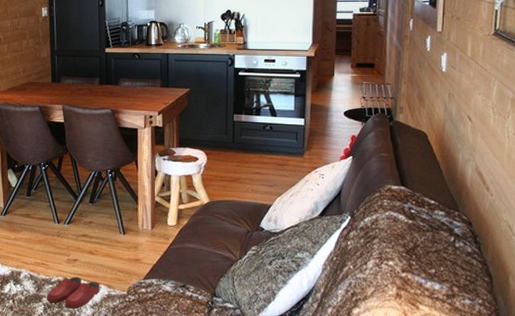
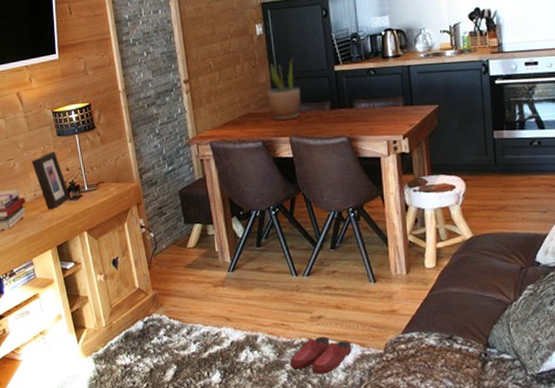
potted plant: none [46,39,76,91] -> present [266,59,302,121]

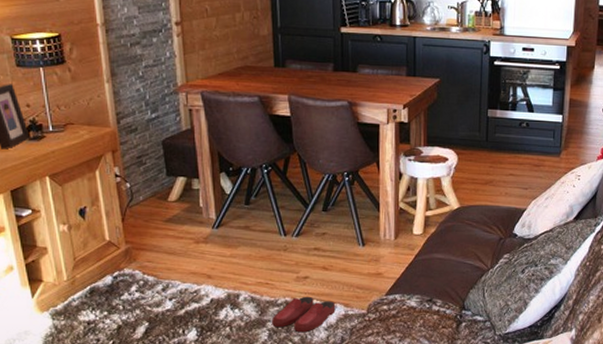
potted plant: present [266,59,302,121] -> none [267,15,304,78]

